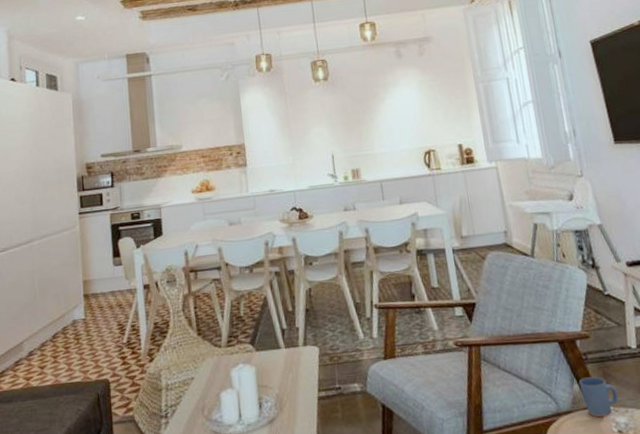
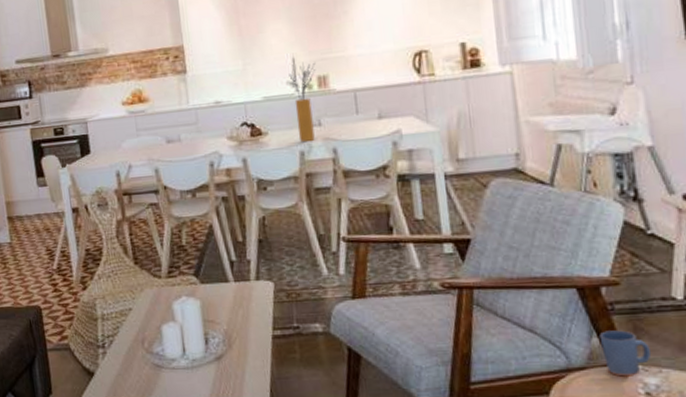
vase: none [329,158,351,224] -> present [289,62,316,143]

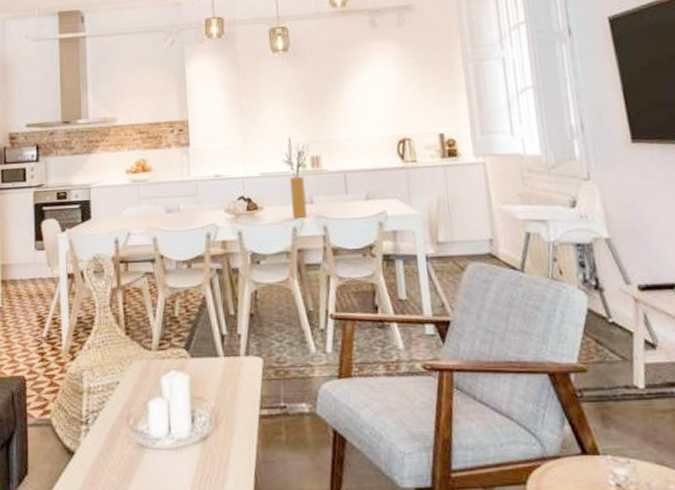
mug: present [599,330,652,377] -> none [570,418,620,467]

